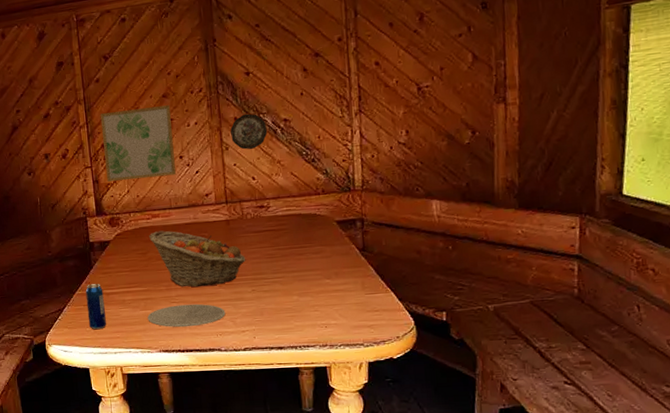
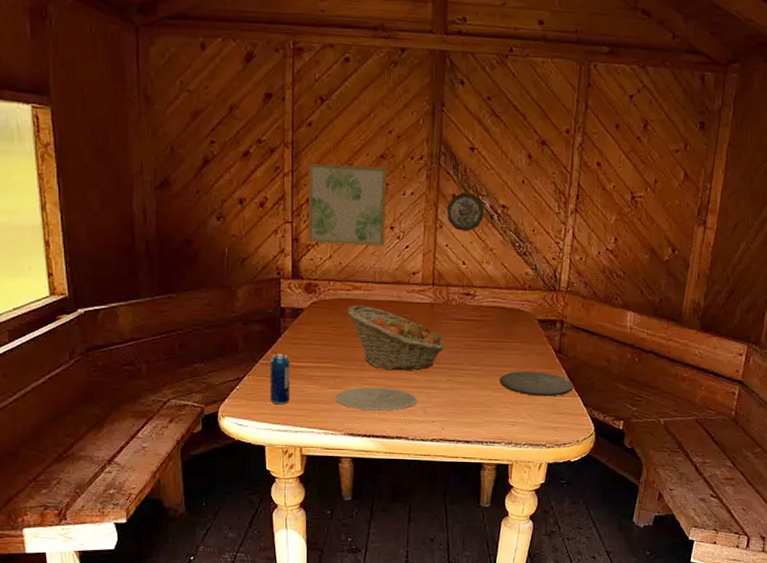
plate: none [305,271,385,297] -> present [500,371,574,397]

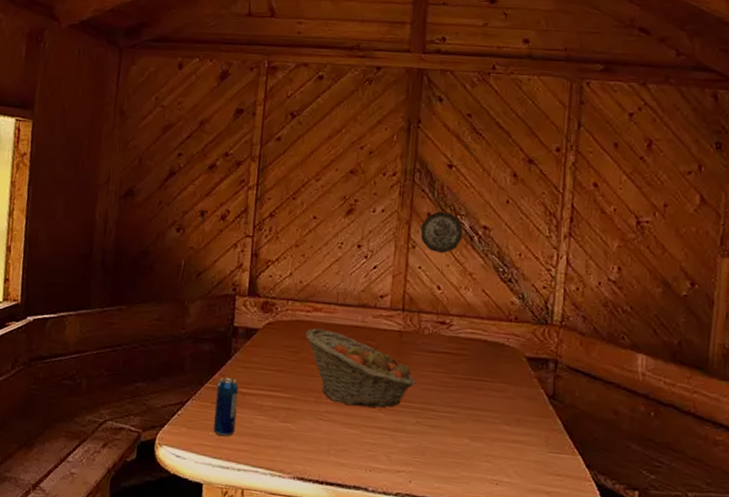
wall art: present [308,163,386,246] -> none [268,177,356,266]
plate: present [335,387,418,412] -> none [286,423,381,455]
plate: present [500,371,574,397] -> none [480,417,573,452]

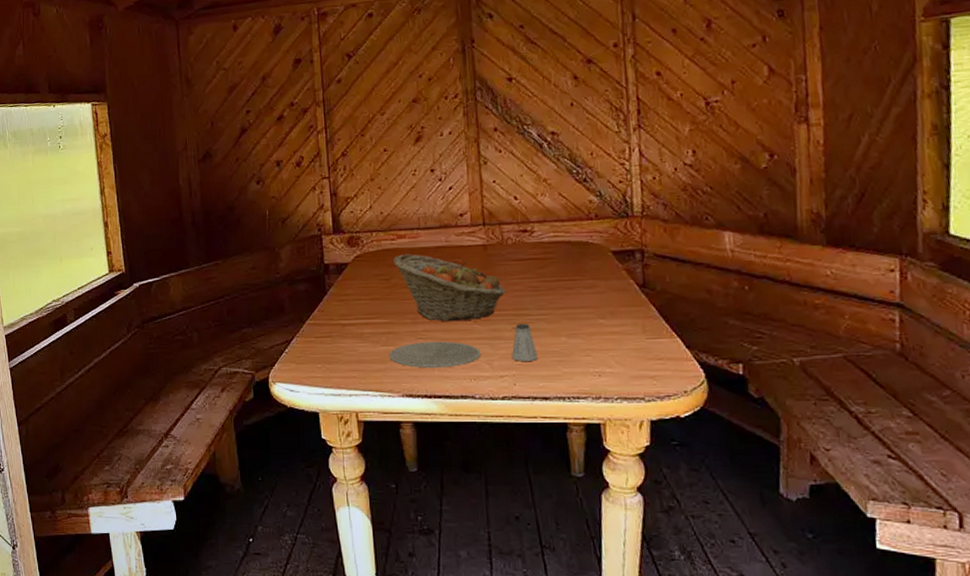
beverage can: present [212,377,239,437] -> none [317,312,341,367]
plate: none [286,423,381,455] -> present [389,341,481,369]
saltshaker: none [411,418,438,460] -> present [511,323,539,361]
decorative plate: present [420,211,463,254] -> none [489,124,533,166]

